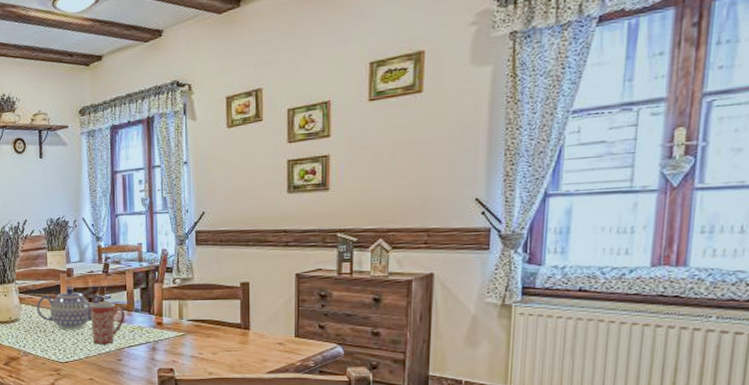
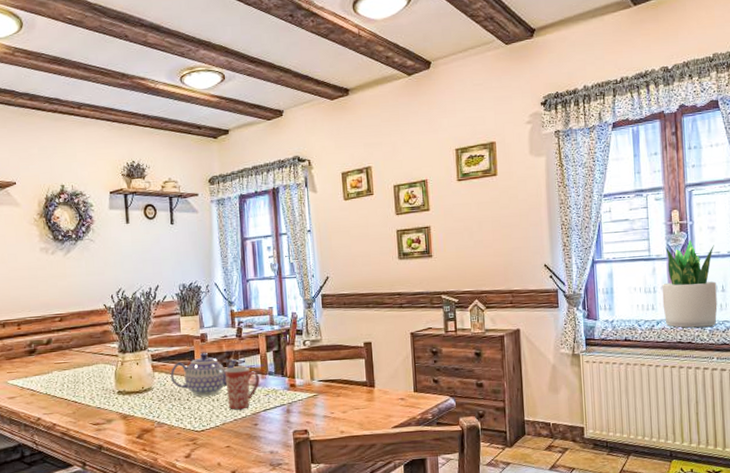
planter: none [642,166,738,278] -> present [662,239,718,328]

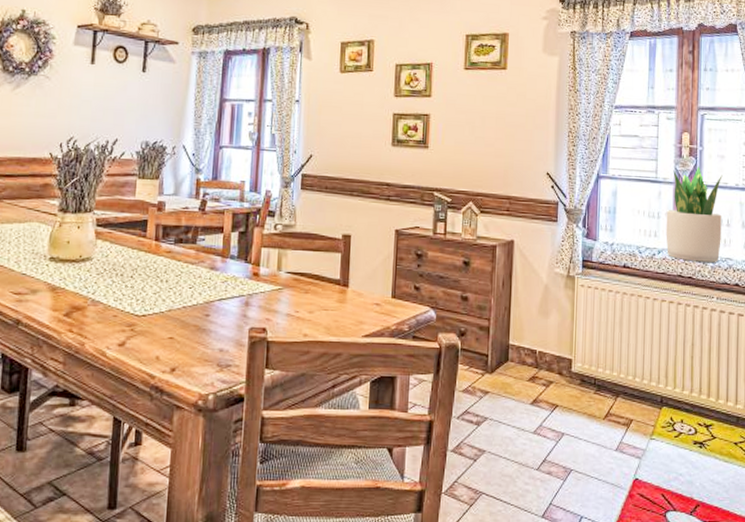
teapot: present [170,352,239,397] -> none [115,223,198,276]
mug: present [224,367,260,410] -> none [178,245,219,296]

